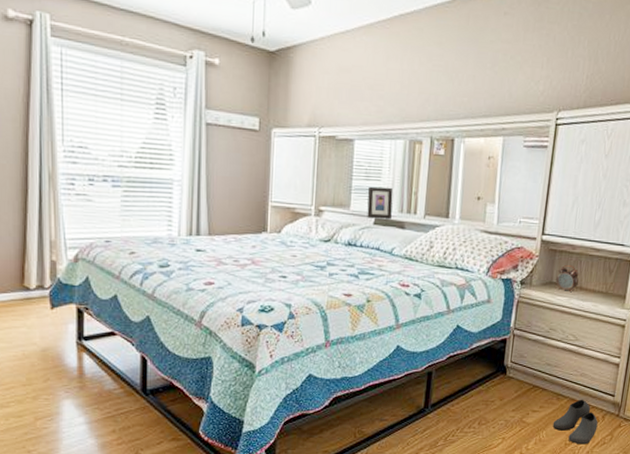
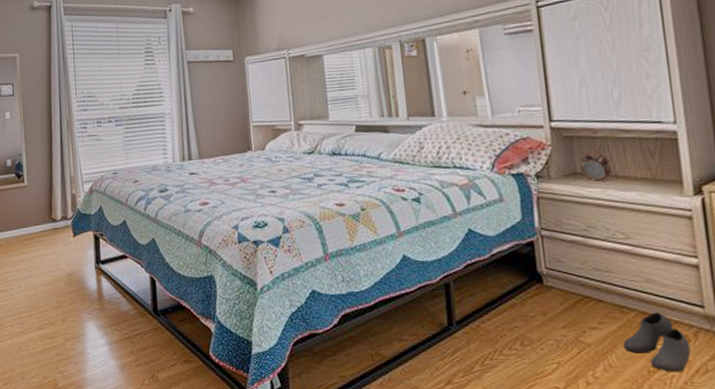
picture frame: present [367,186,393,220] -> none [343,94,373,127]

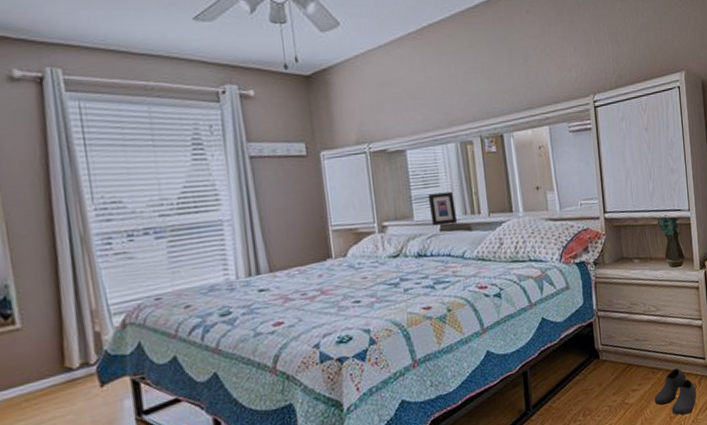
picture frame: none [343,94,373,127] -> present [427,191,457,226]
alarm clock: present [580,152,611,183] -> none [626,238,647,265]
vase: none [625,127,670,190] -> present [657,215,685,268]

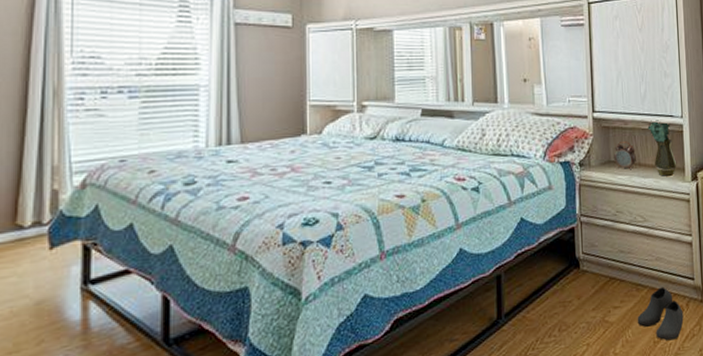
picture frame: present [427,191,457,226] -> none [411,76,439,110]
alarm clock: none [626,238,647,265] -> present [614,141,636,170]

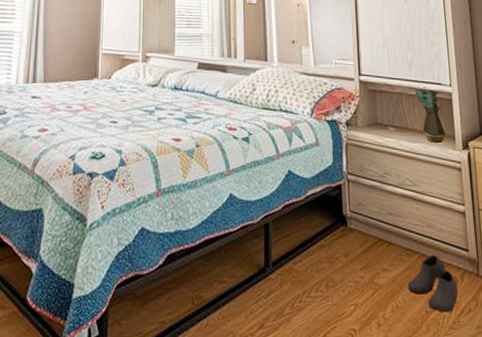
alarm clock: present [614,141,636,170] -> none [381,105,404,134]

